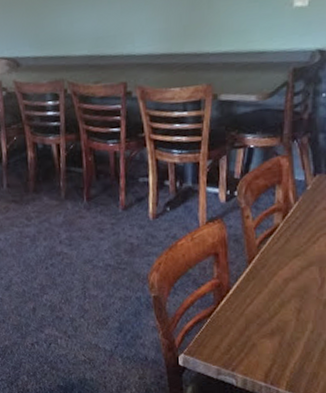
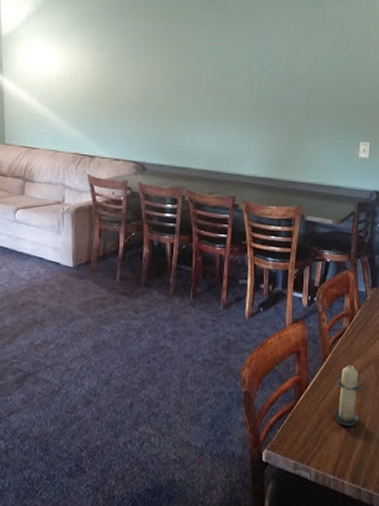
candle: none [264,263,302,334] -> present [334,362,363,427]

